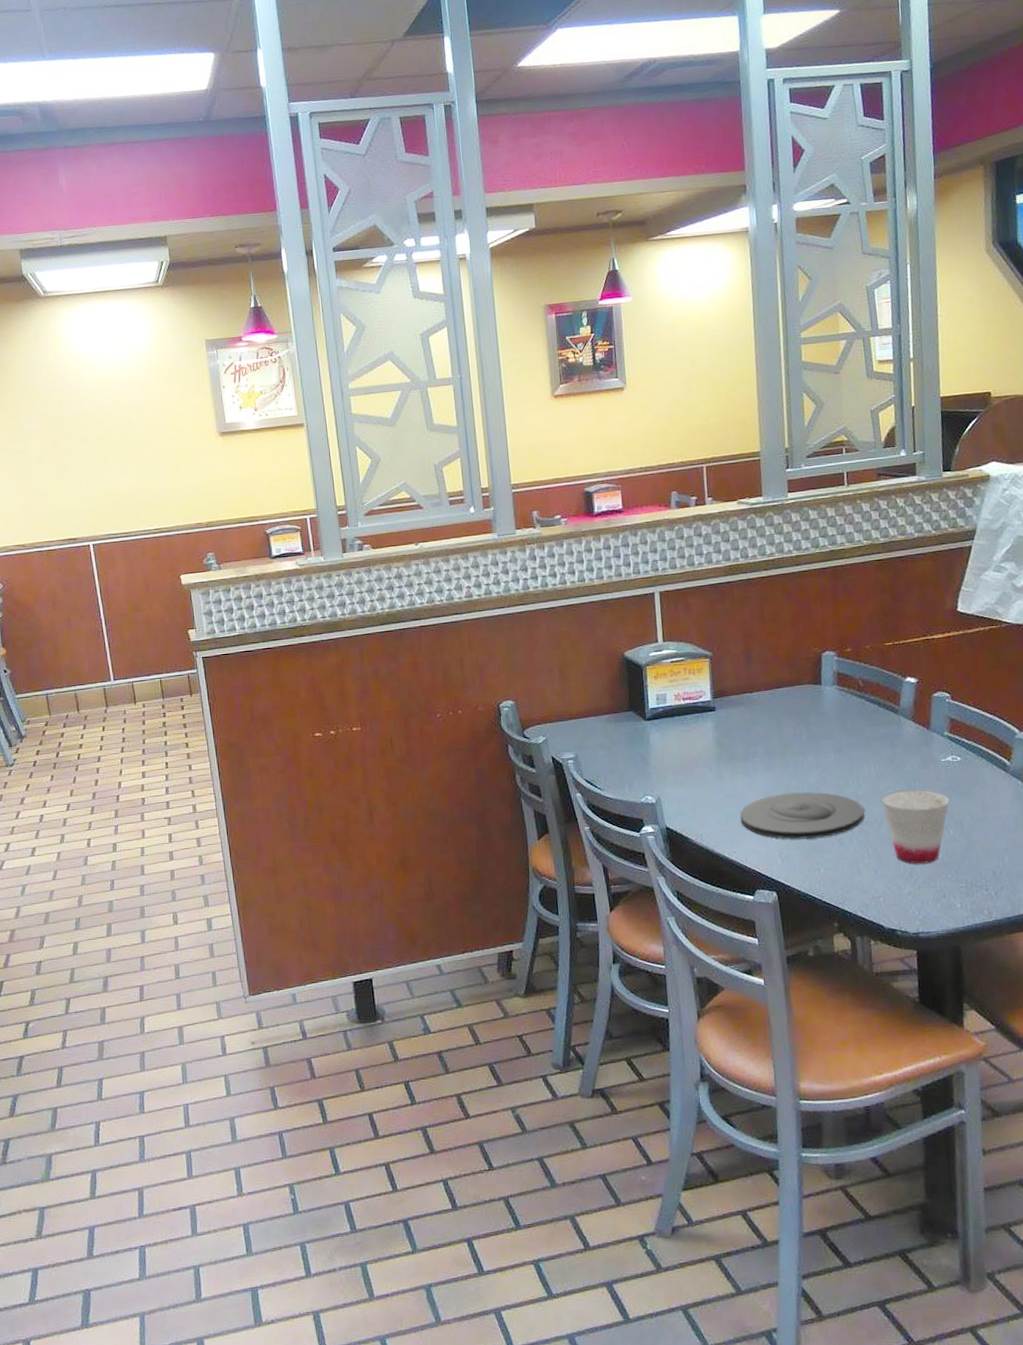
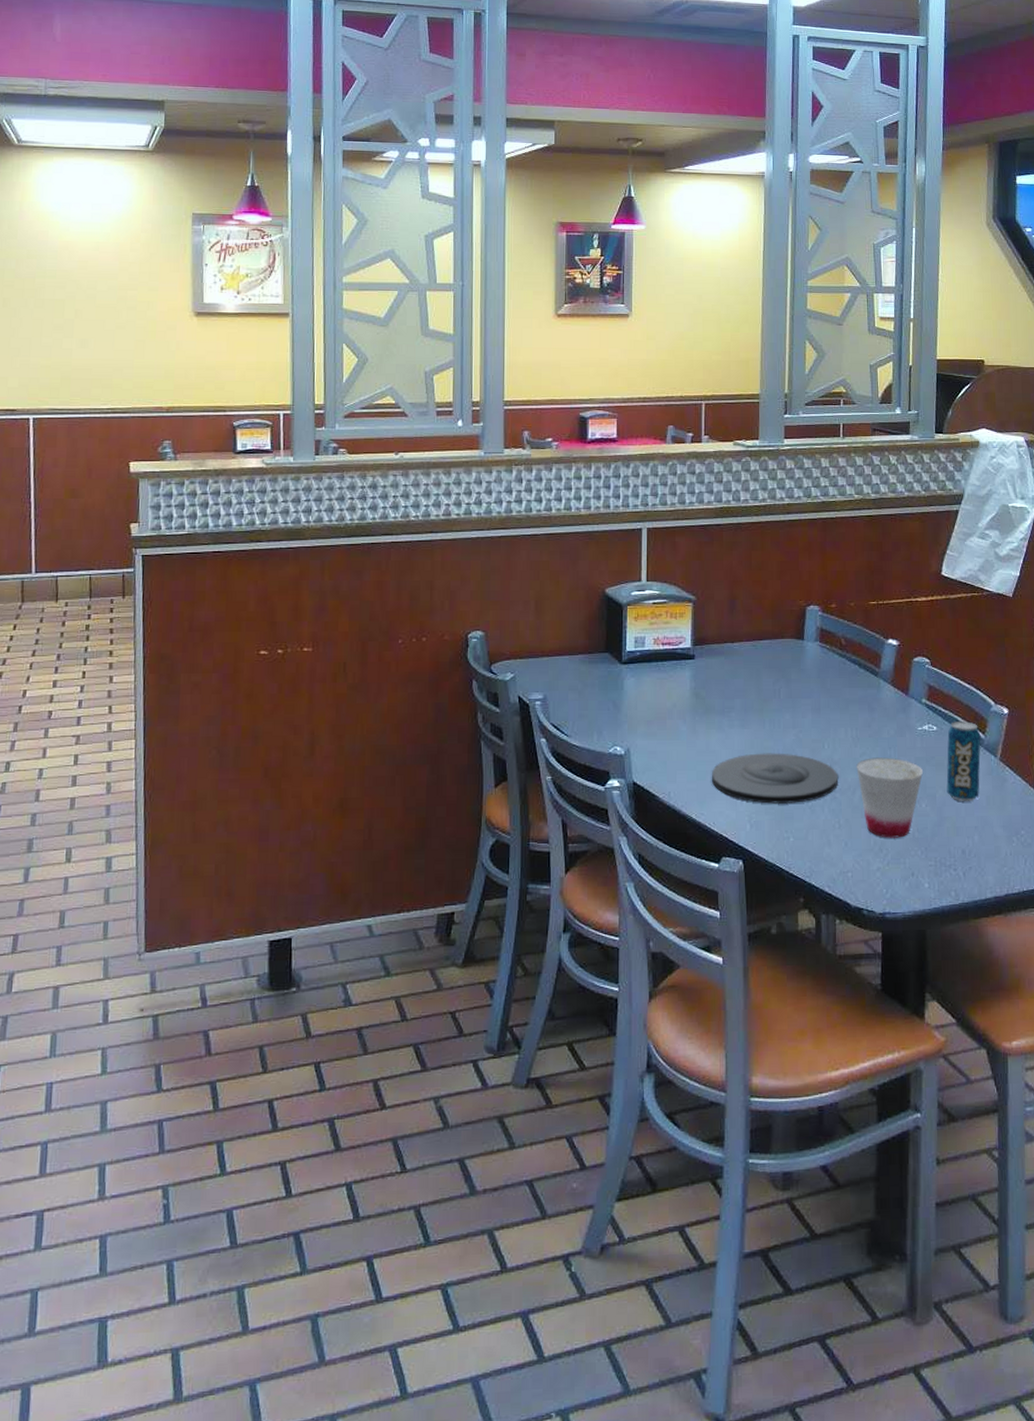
beverage can: none [972,749,1008,826] -> present [946,720,981,802]

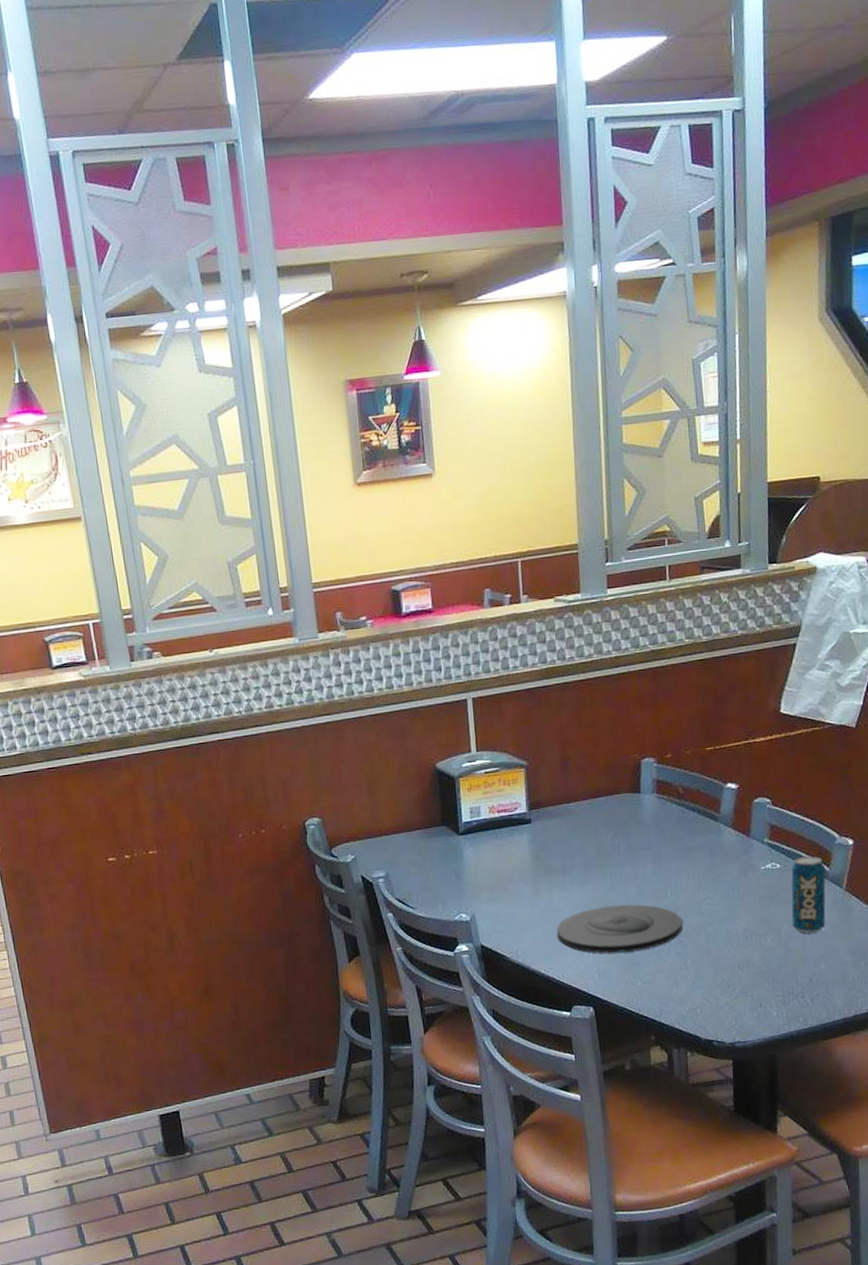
cup: present [856,757,924,838] -> none [700,898,768,974]

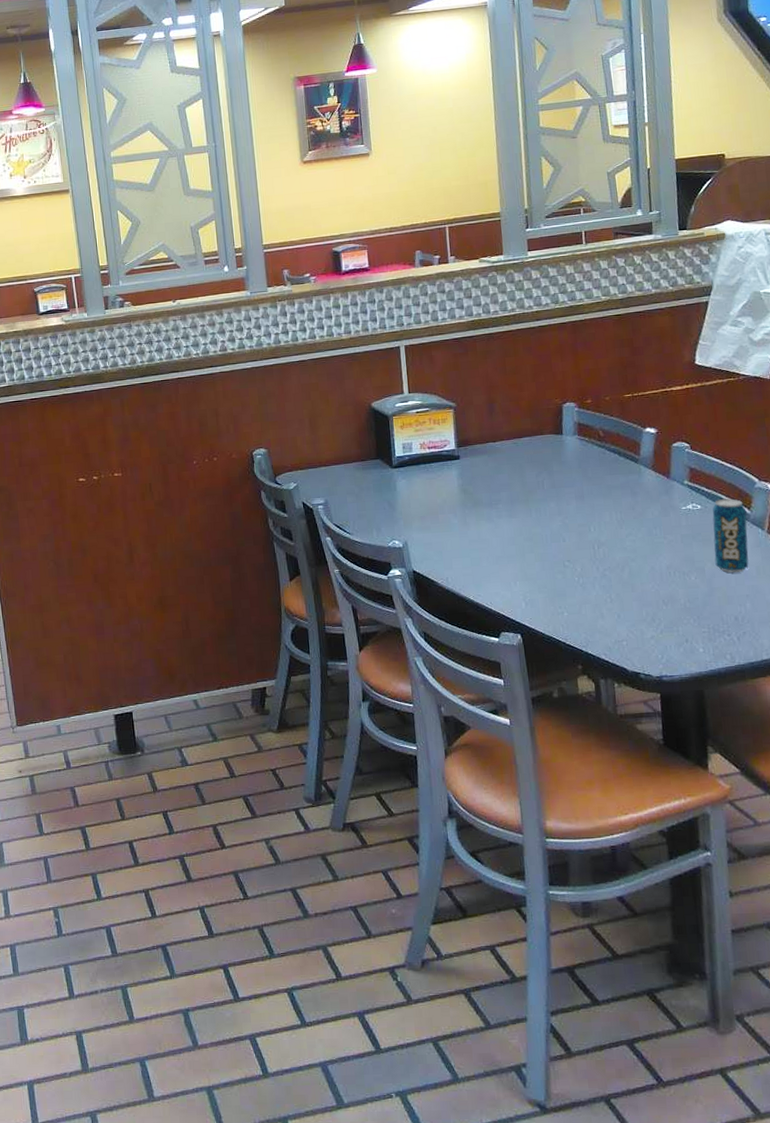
plate: present [556,904,682,953] -> none [484,538,606,584]

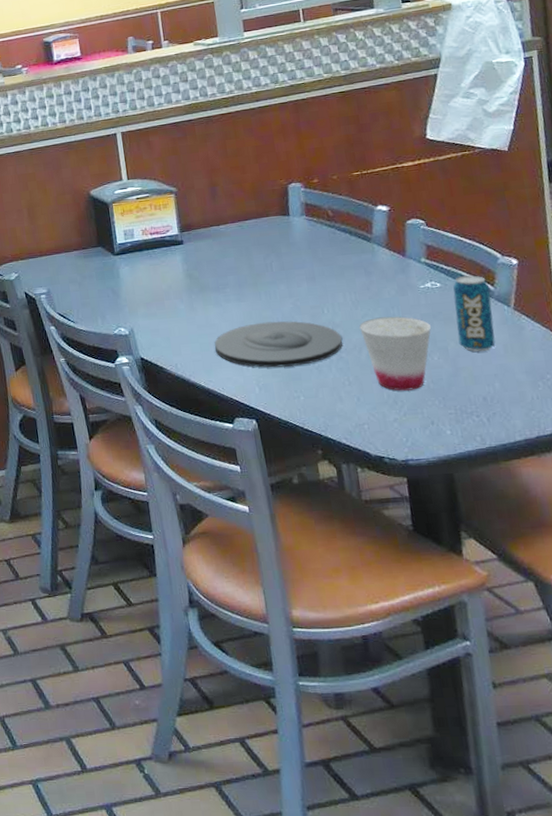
plate: none [484,538,606,584] -> present [214,321,343,368]
cup: none [623,536,691,609] -> present [359,316,432,391]

